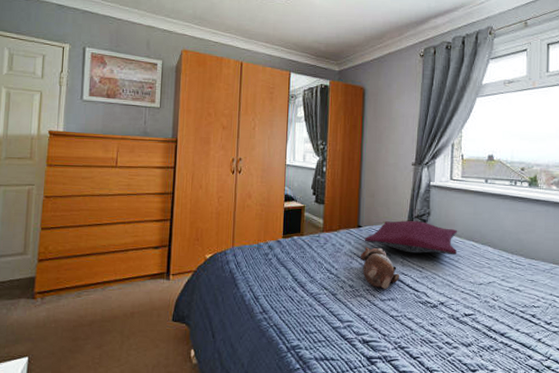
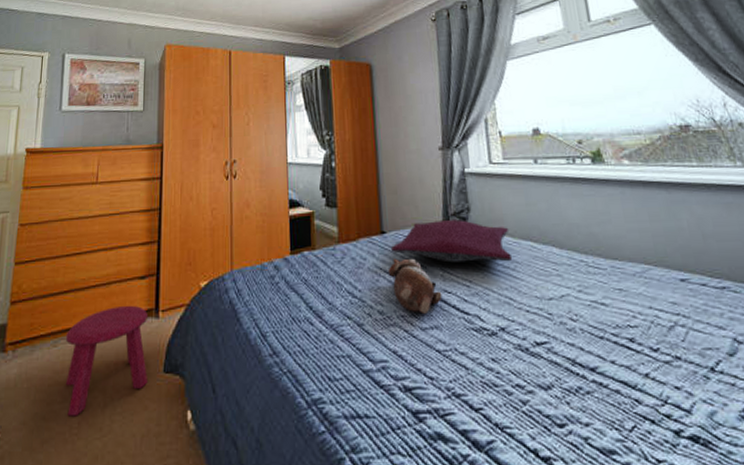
stool: none [88,268,161,350] -> present [65,305,149,417]

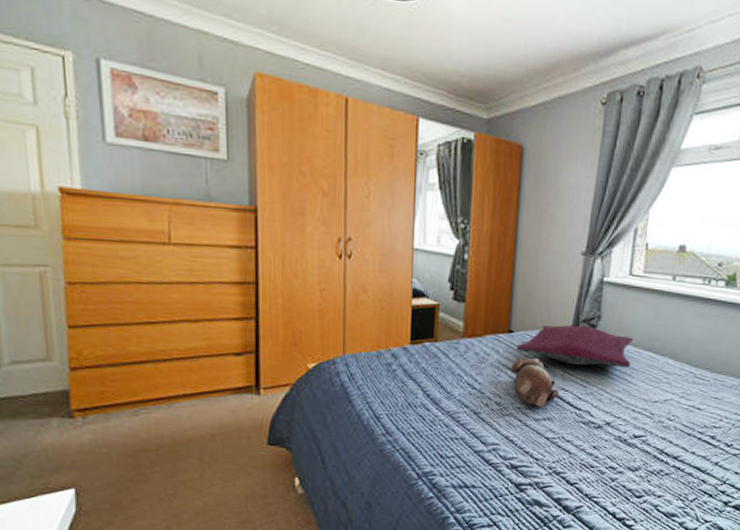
stool: present [65,305,149,417] -> none [149,380,251,480]

